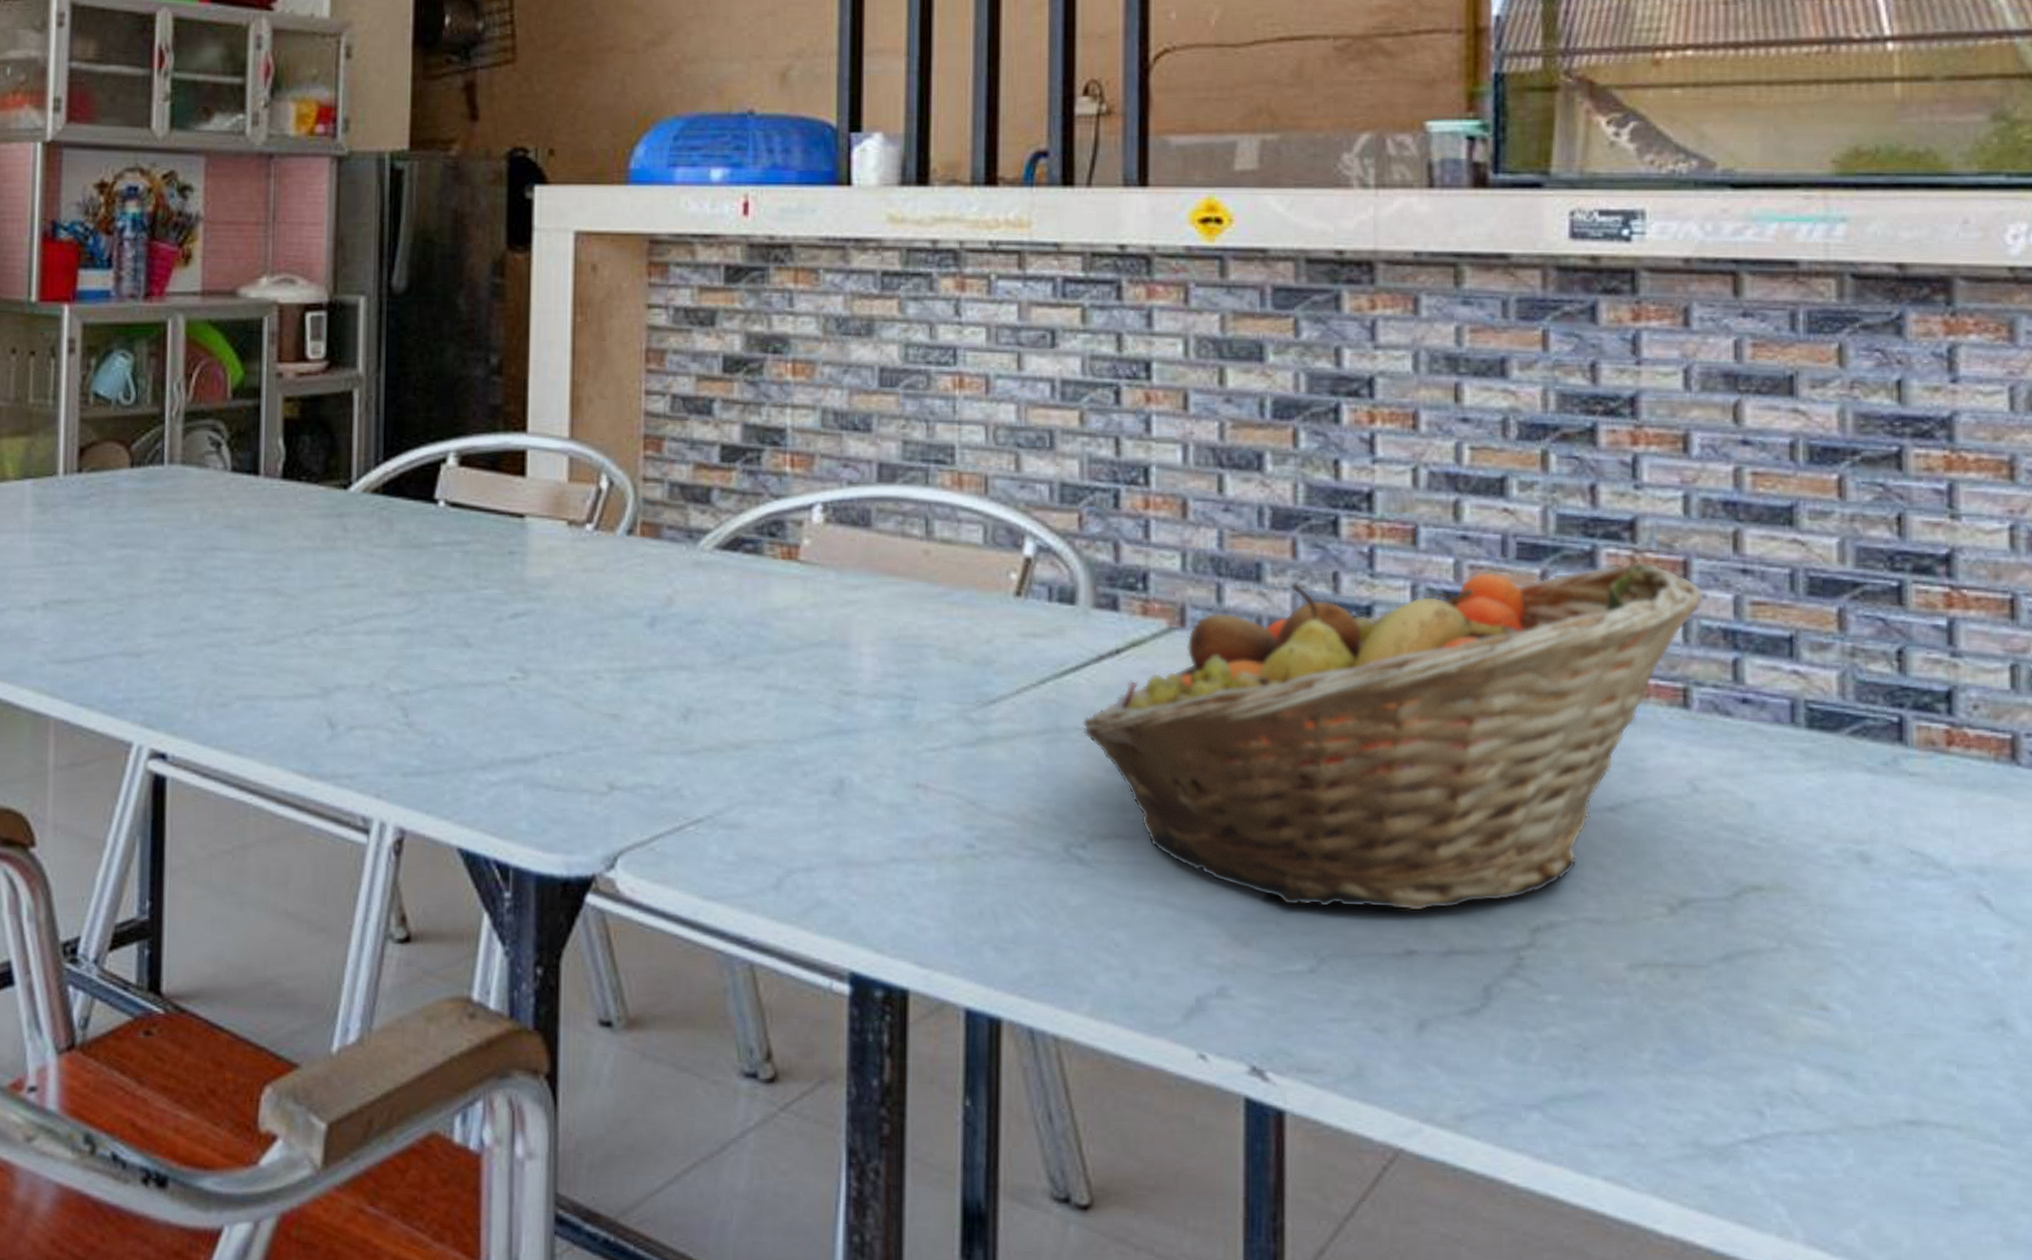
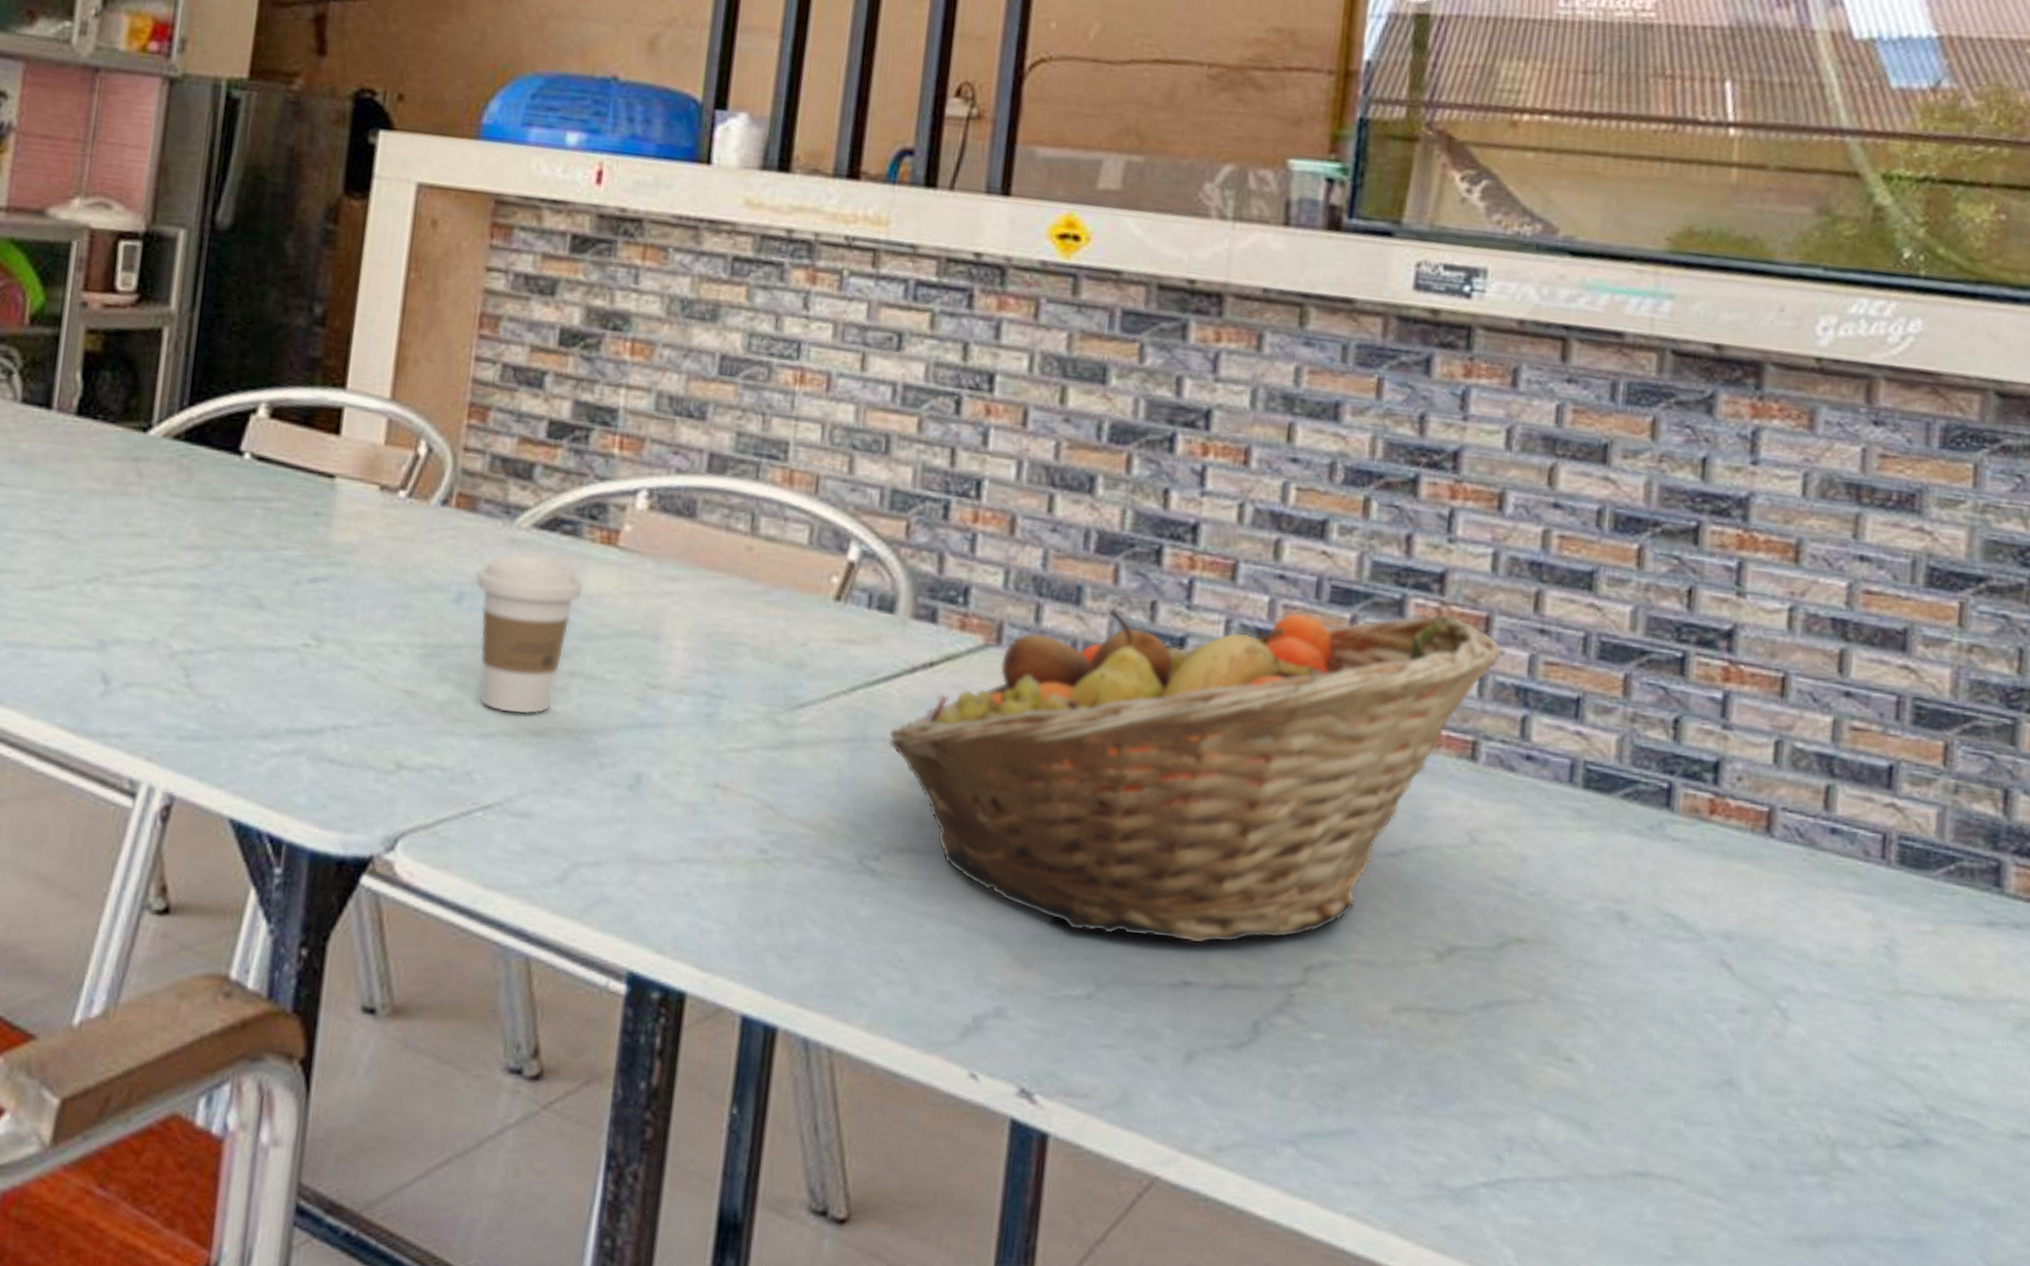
coffee cup: none [666,575,770,730] -> present [475,553,584,715]

